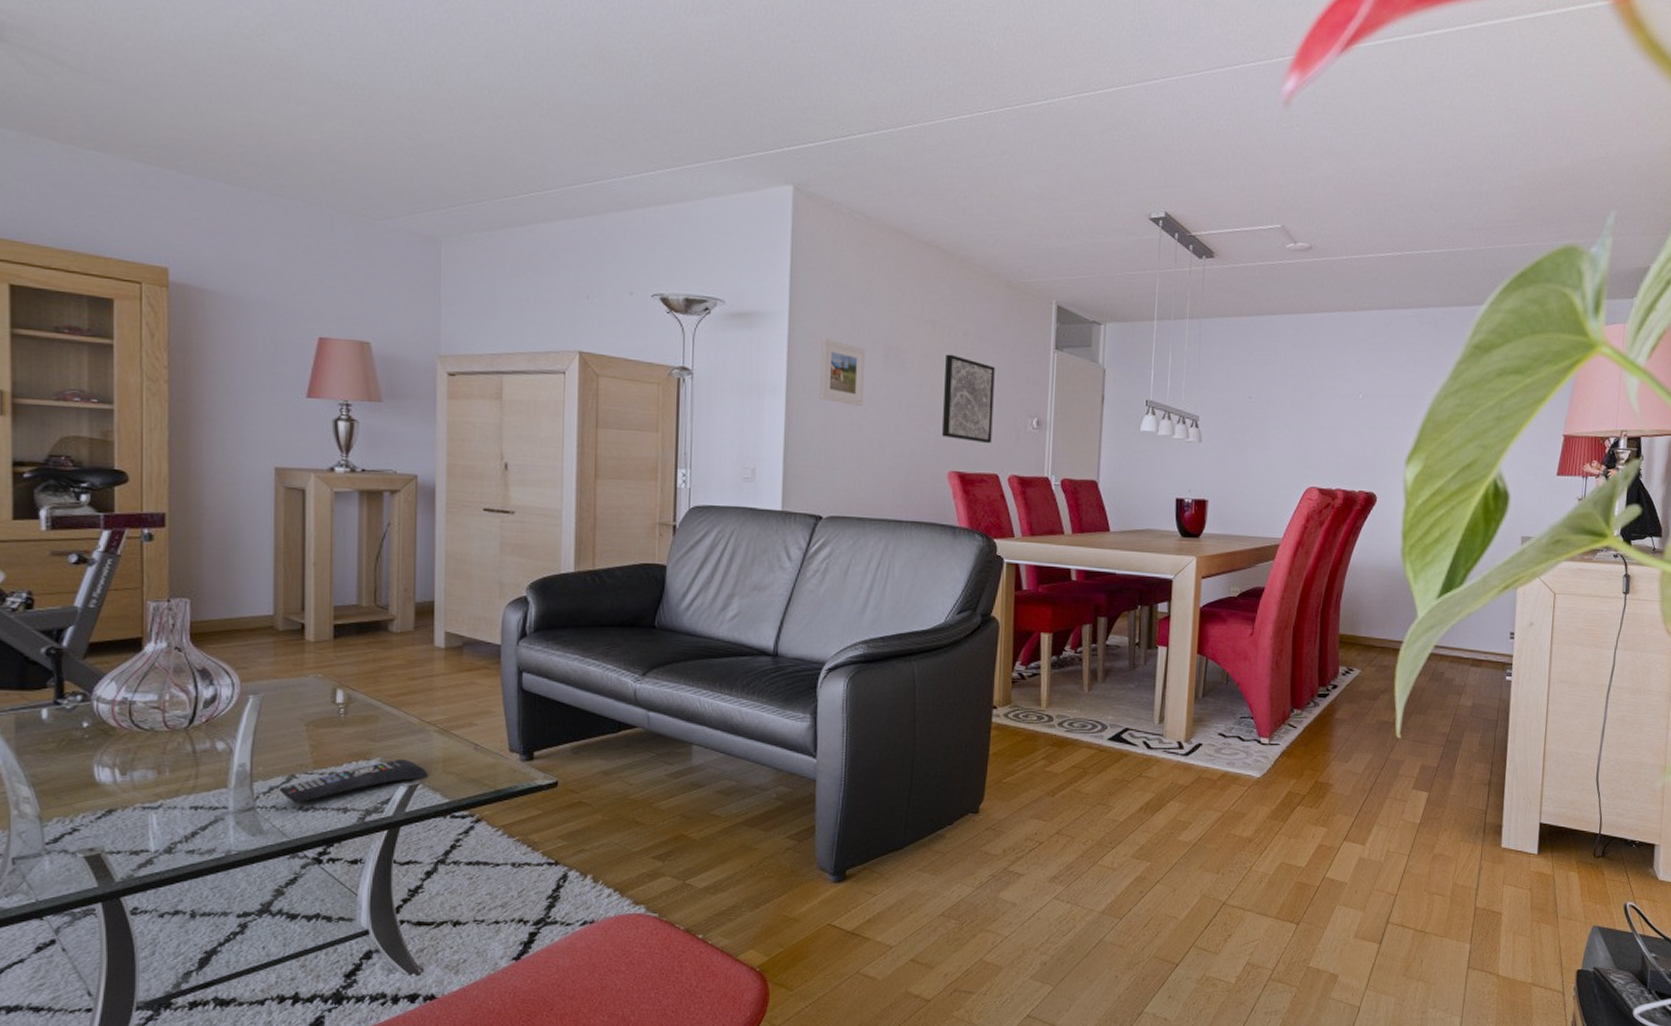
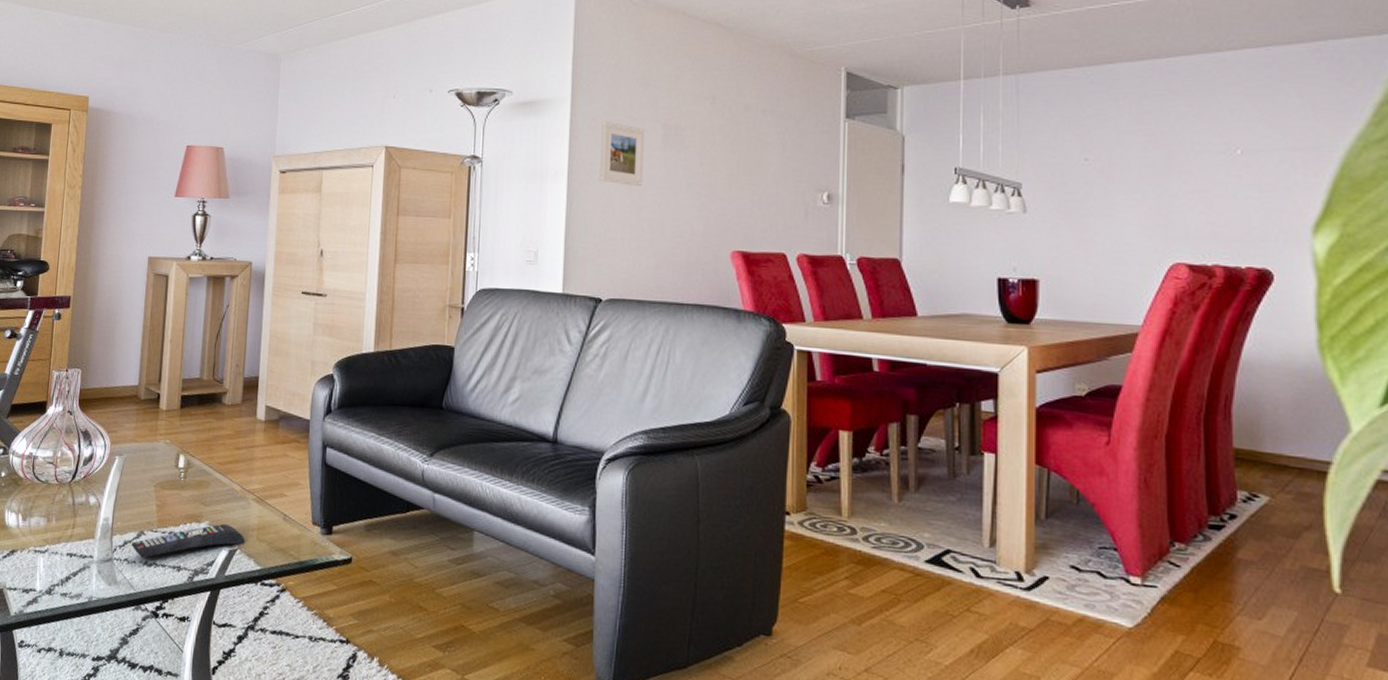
wall art: present [942,354,995,444] -> none [724,129,780,221]

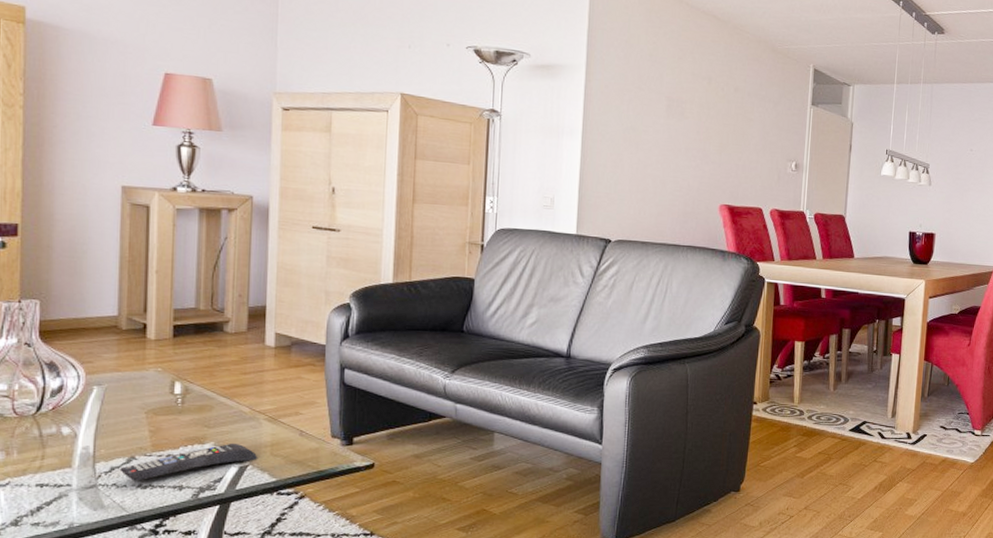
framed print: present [599,121,644,186] -> none [611,89,651,147]

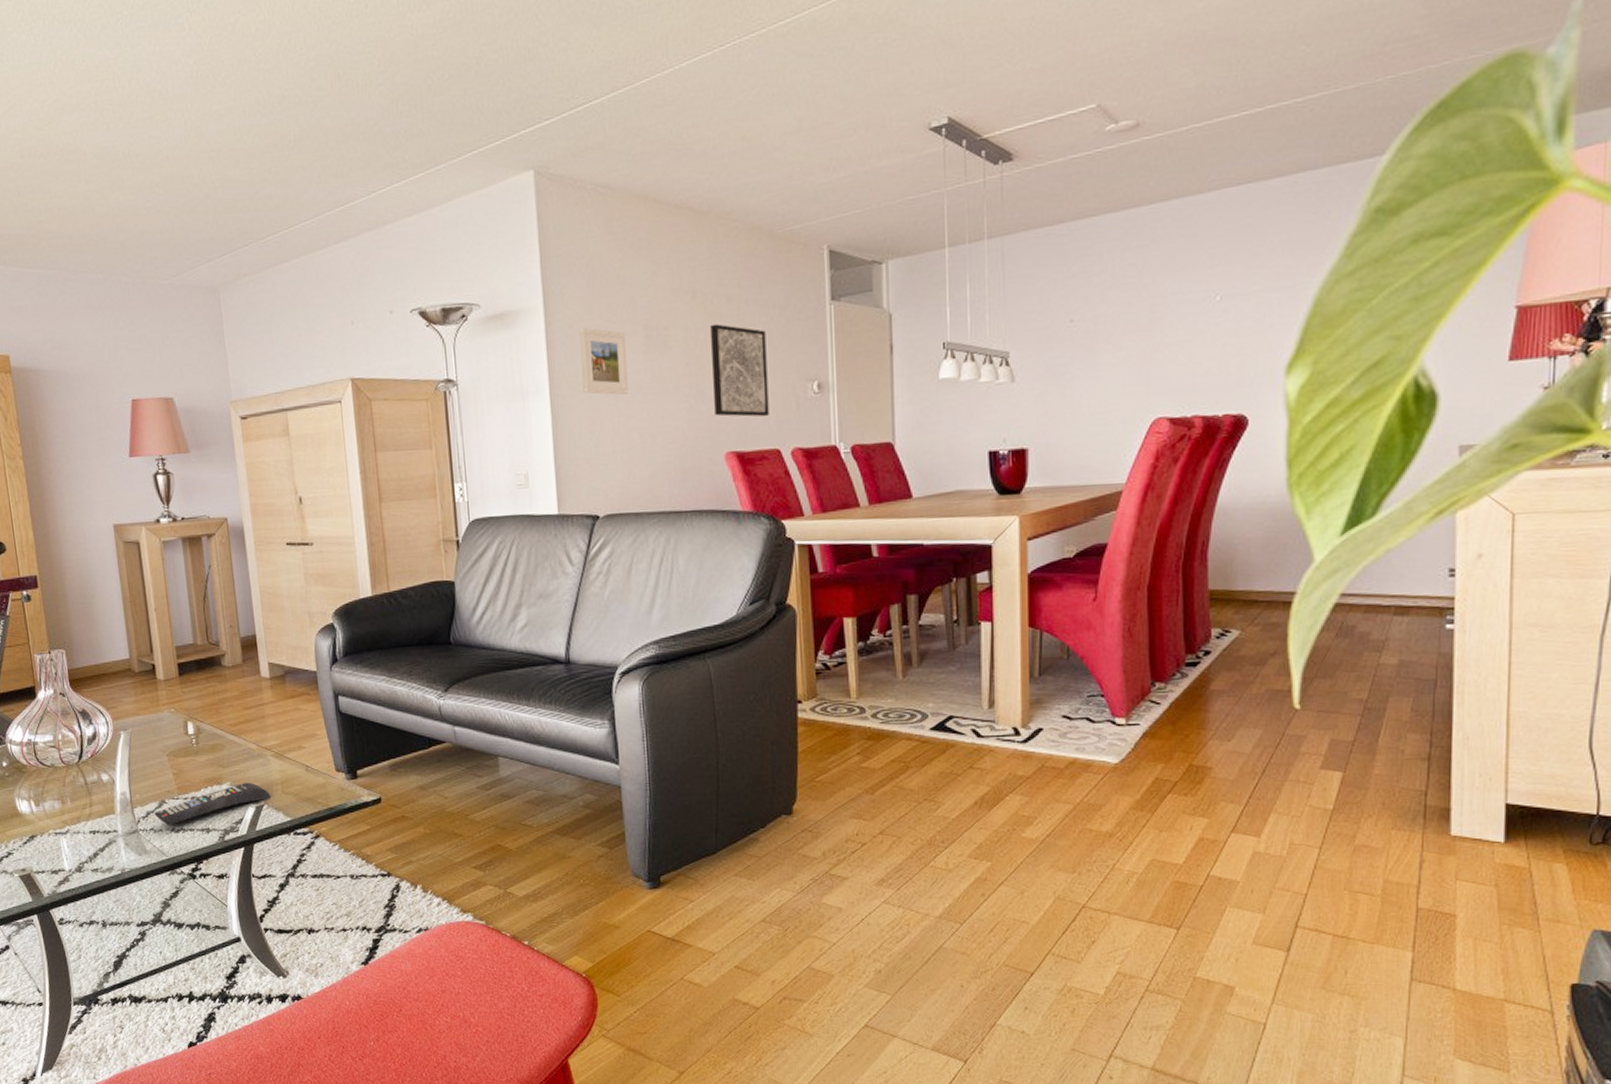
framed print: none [611,89,651,147] -> present [579,327,628,395]
wall art: none [715,106,761,183] -> present [711,324,769,417]

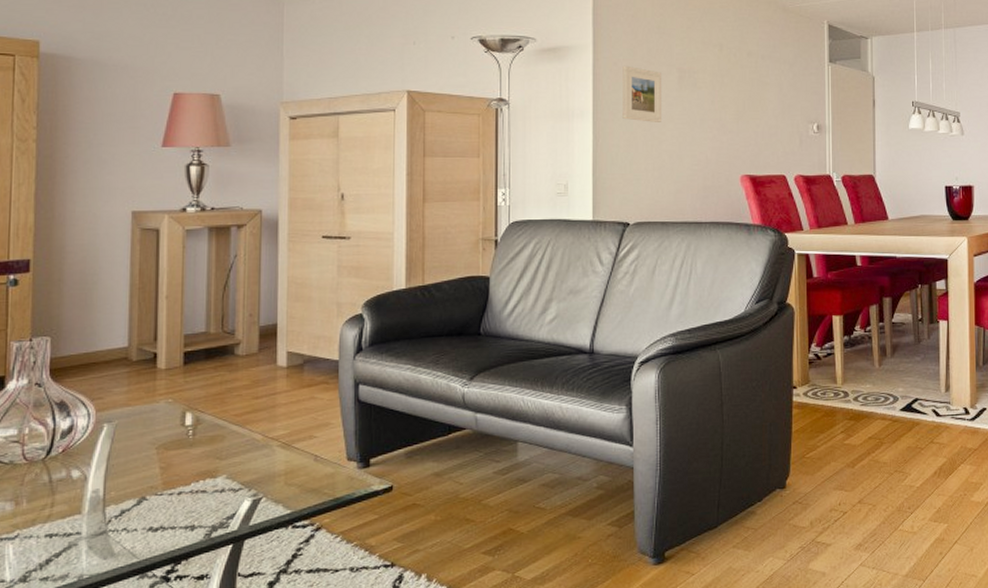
remote control: present [154,782,272,825] -> none [130,474,272,524]
wall art: present [711,324,769,417] -> none [733,72,778,149]

